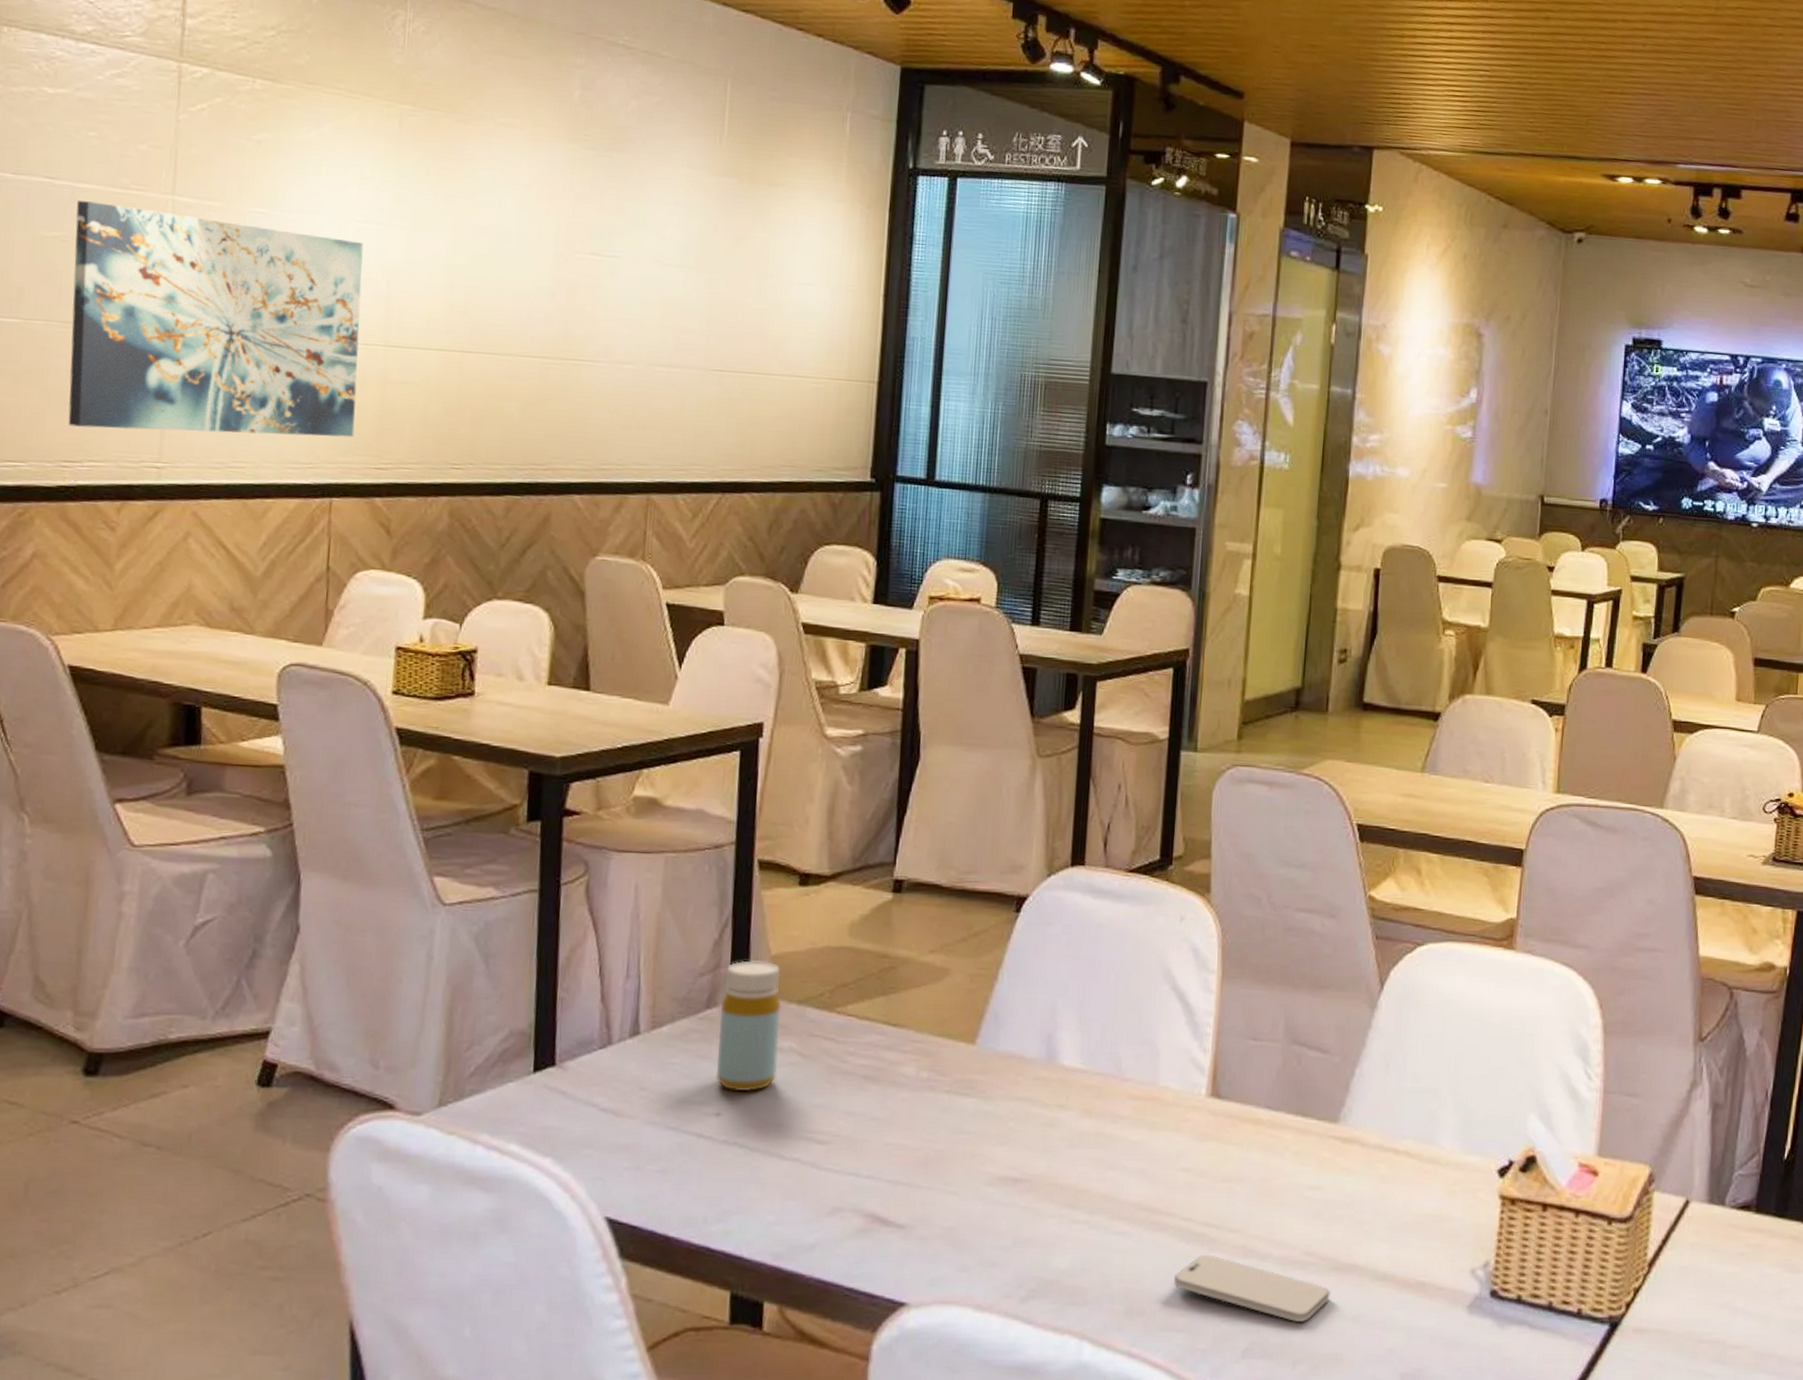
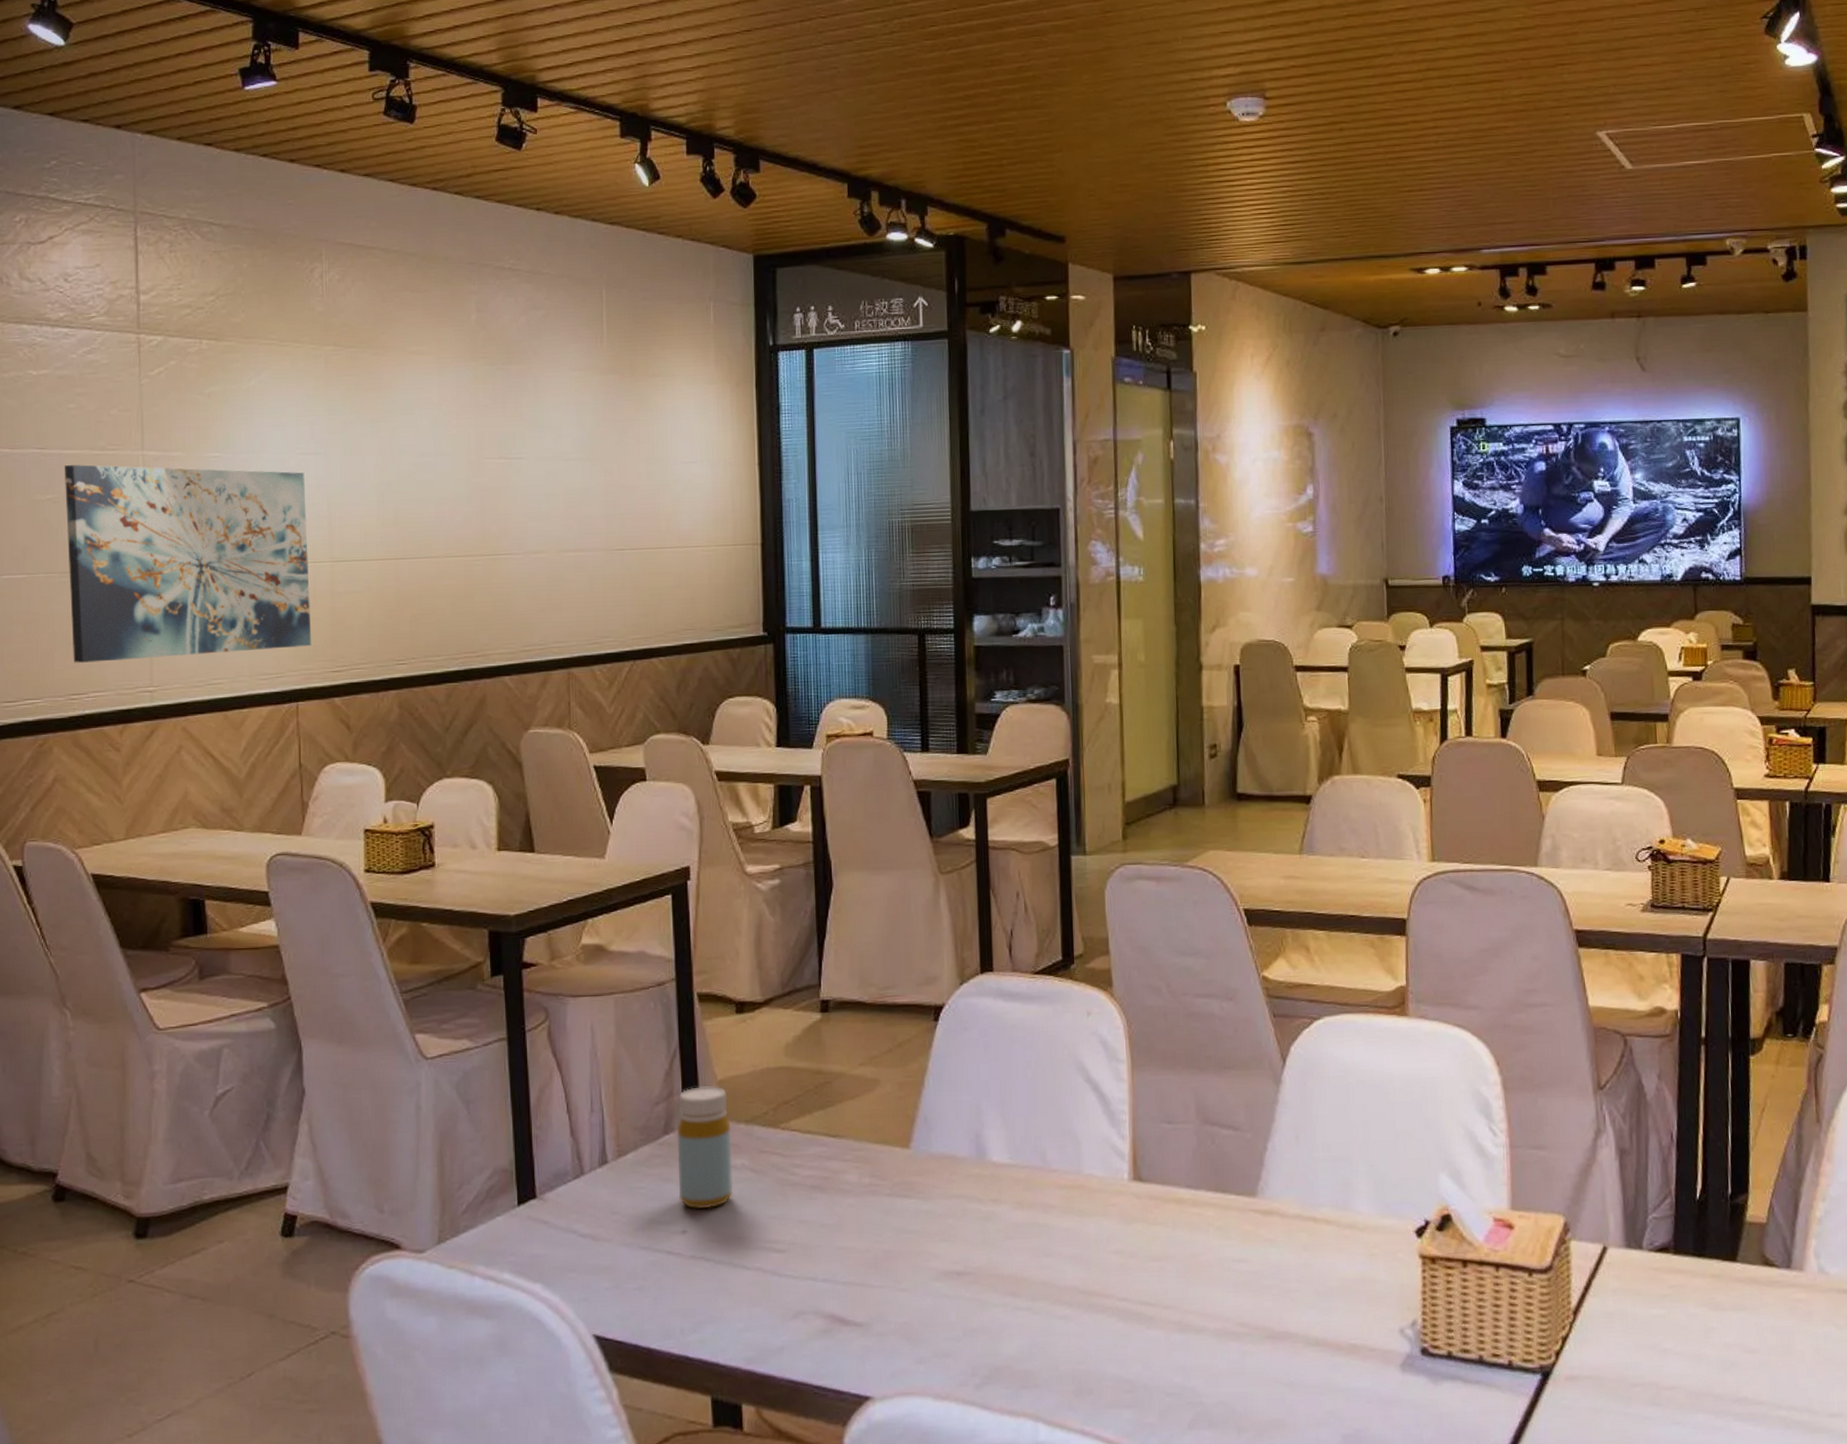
smartphone: present [1174,1254,1330,1323] -> none [1117,1332,1267,1392]

